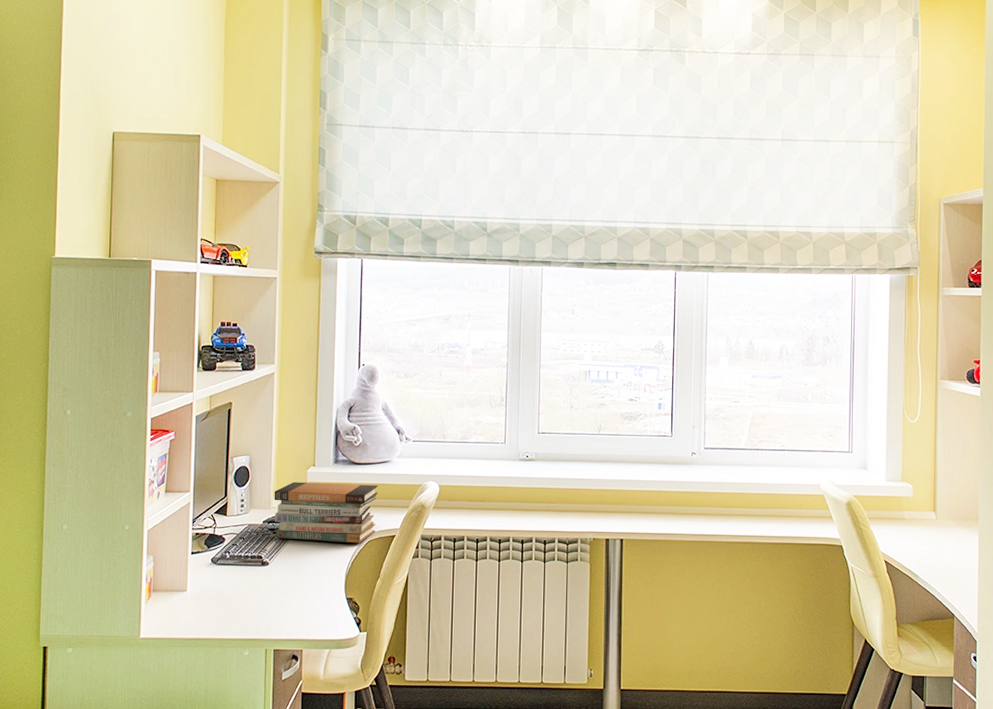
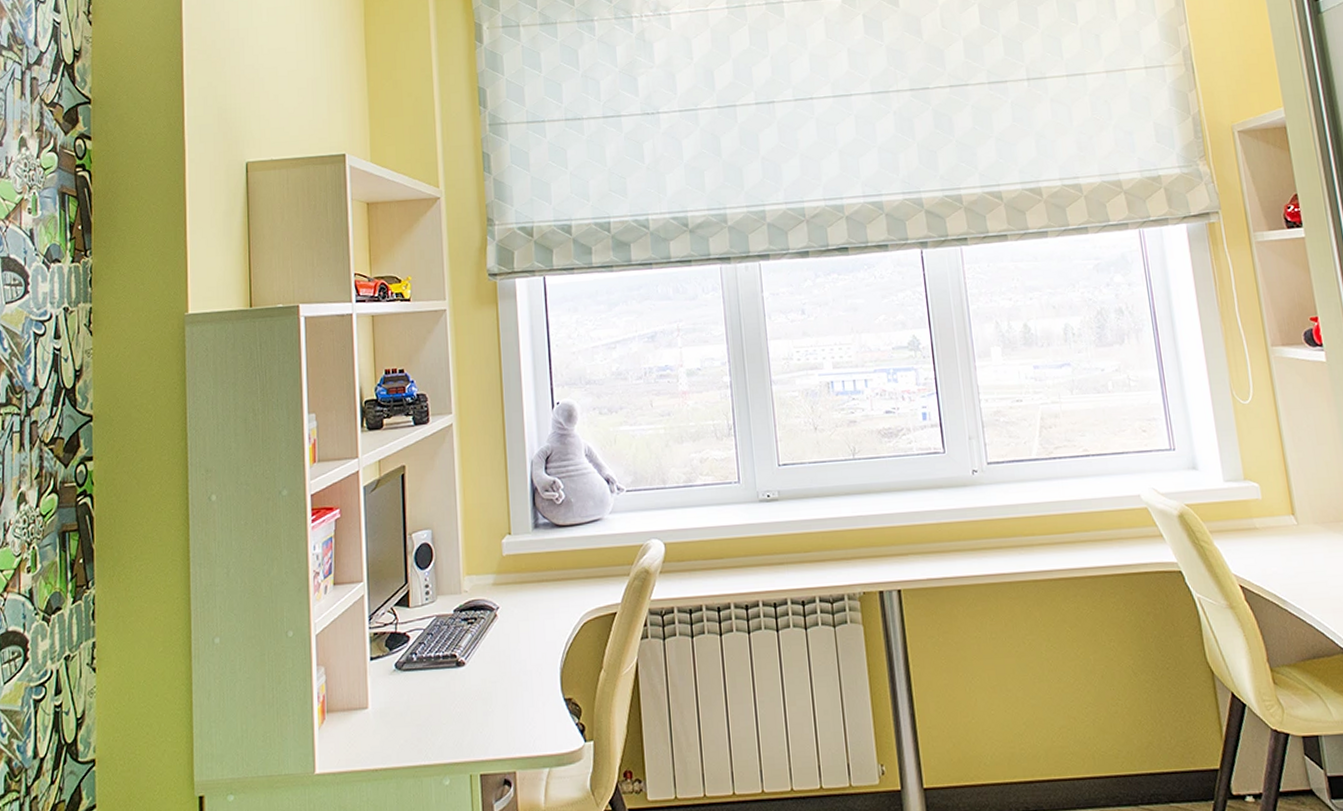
book stack: present [274,481,378,544] -> none [464,550,592,631]

